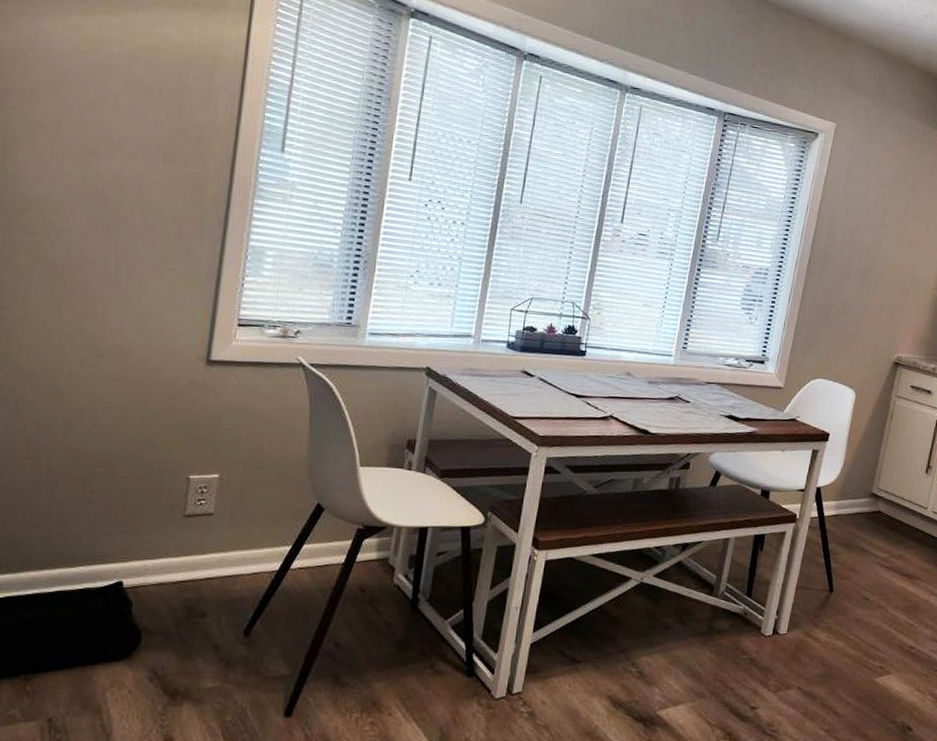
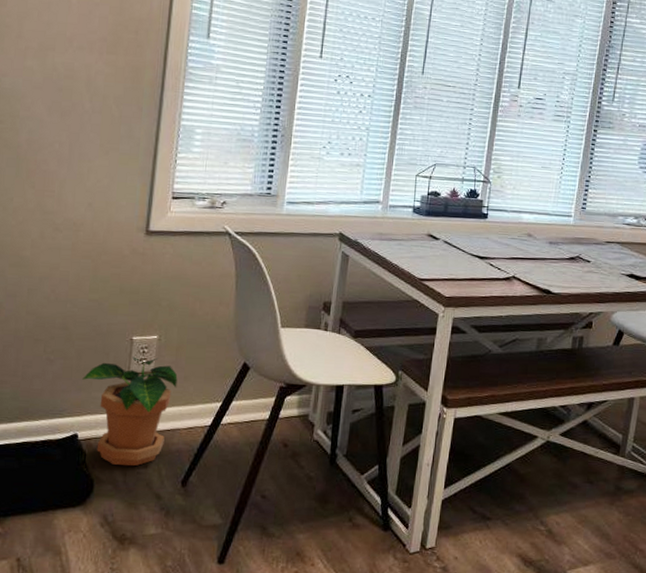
potted plant: none [129,497,242,615] -> present [82,356,178,466]

